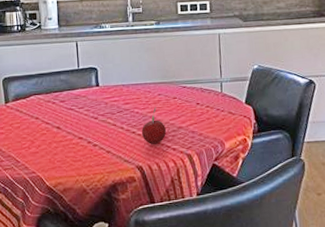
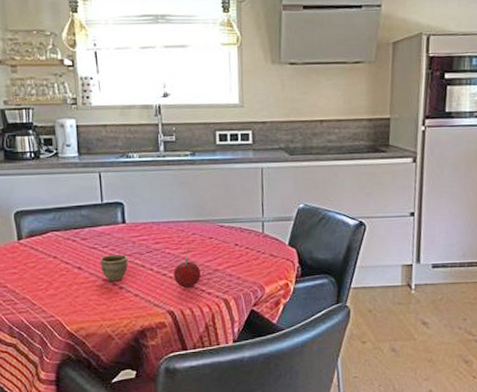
cup: none [76,114,101,139] -> present [100,254,128,281]

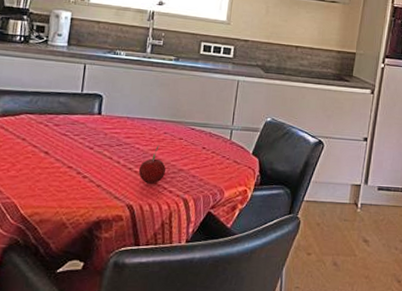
cup: present [100,254,128,281] -> none [68,143,98,170]

